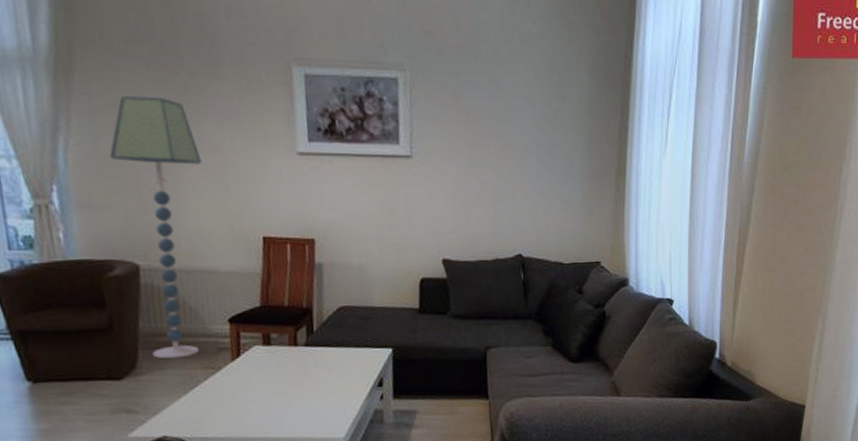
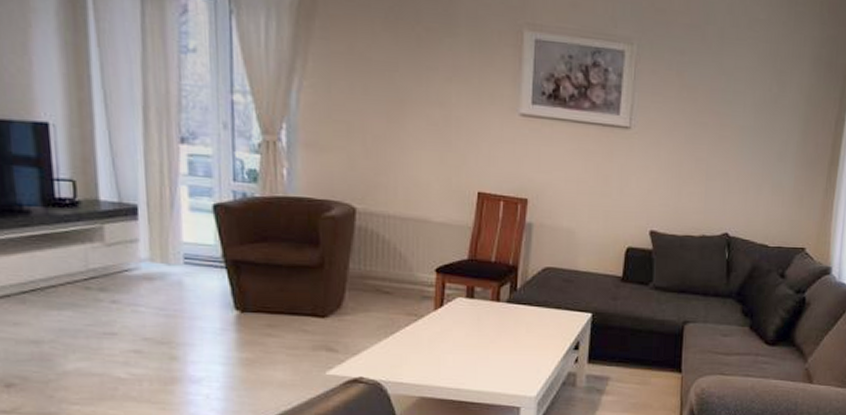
floor lamp: present [109,95,202,360] -> none [340,43,428,303]

